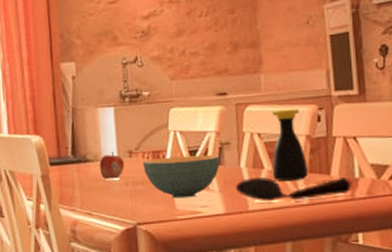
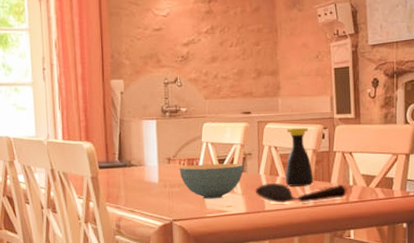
fruit: present [99,151,125,179] -> none [142,158,164,182]

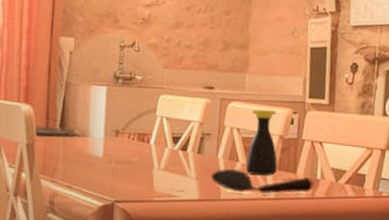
cereal bowl: present [179,163,243,199] -> none [127,140,200,182]

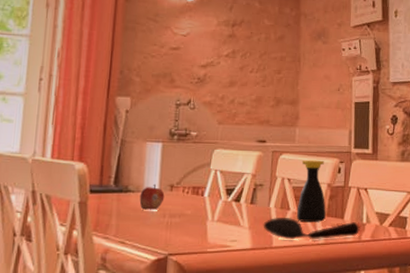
fruit: none [85,128,110,156] -> present [139,184,165,210]

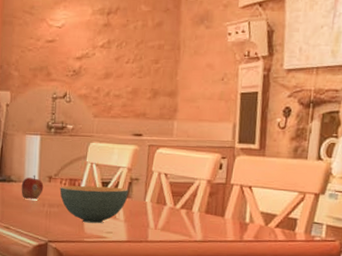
cereal bowl: none [182,193,253,232] -> present [59,185,129,224]
spoon: present [263,217,360,240] -> none [138,211,242,237]
bottle: present [296,160,326,222] -> none [173,154,205,219]

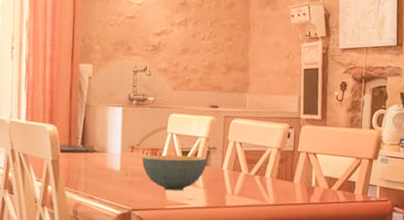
fruit: present [21,174,44,200] -> none [104,145,126,169]

